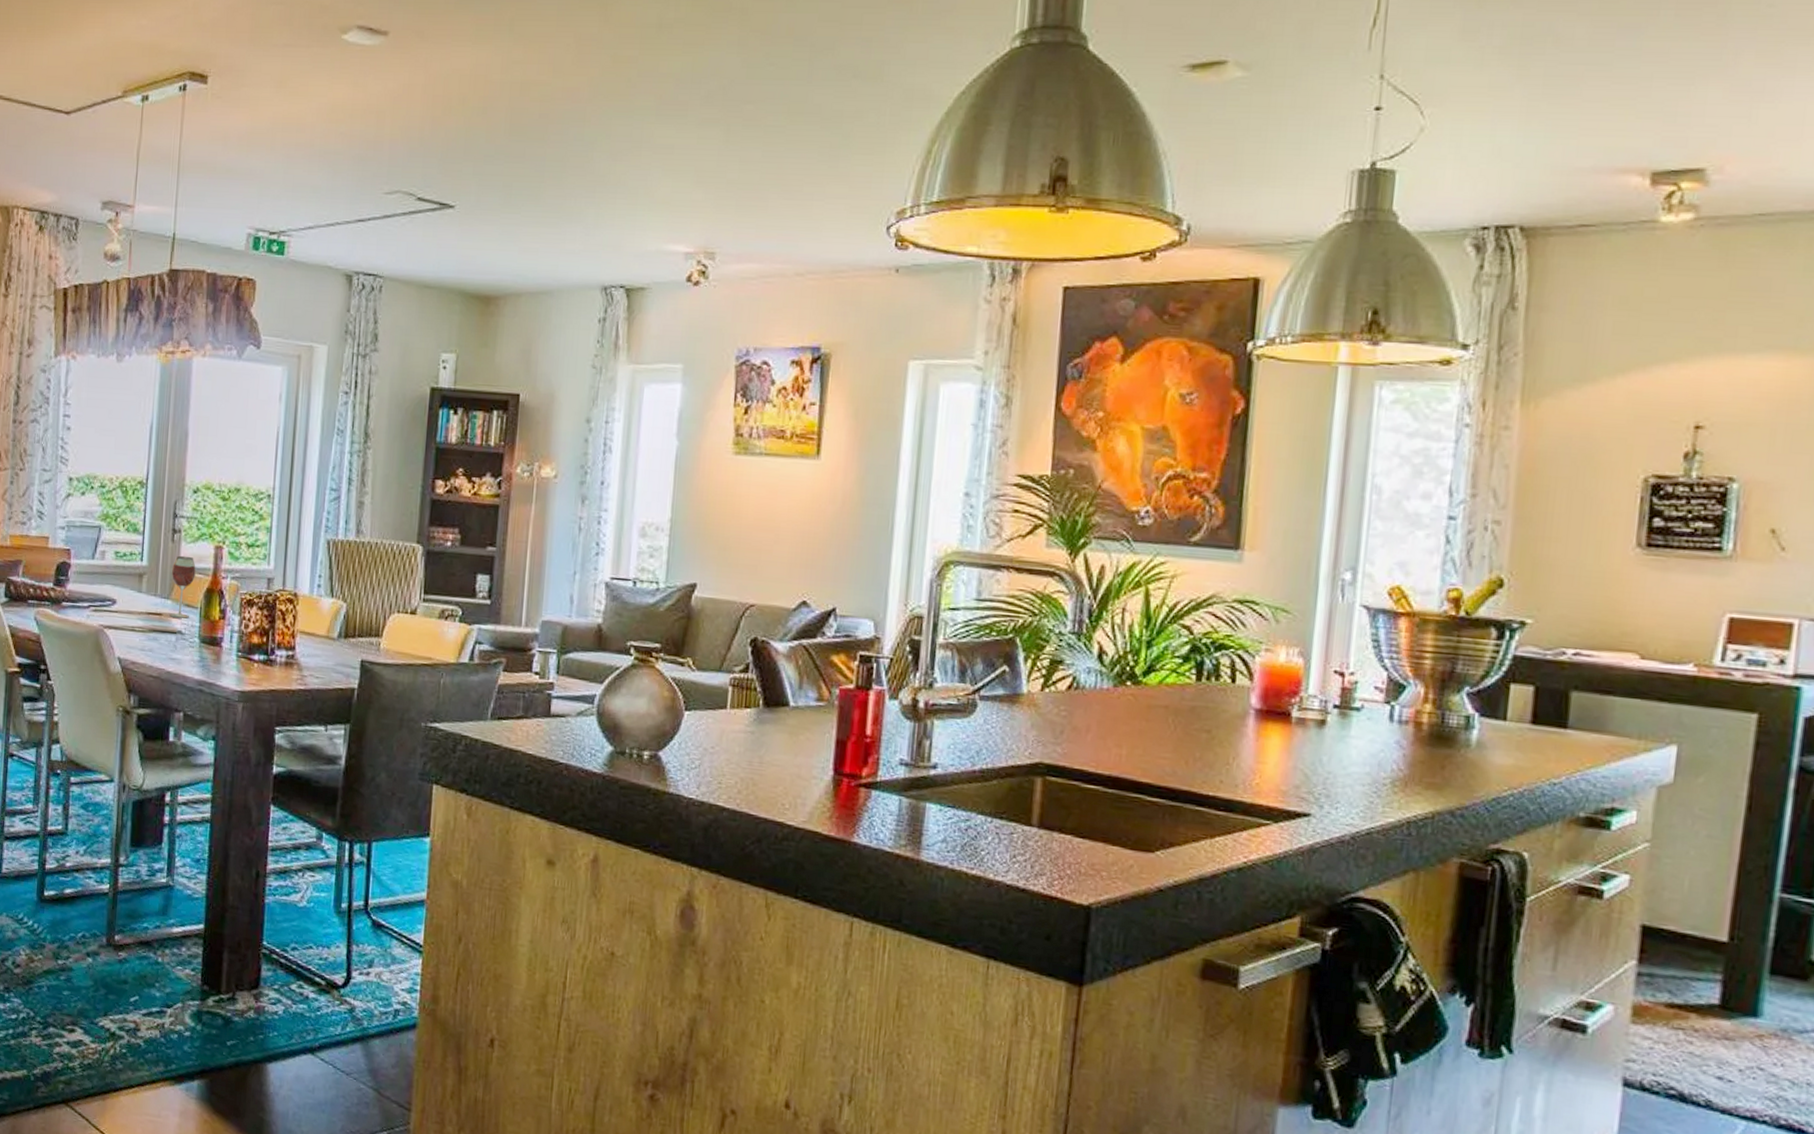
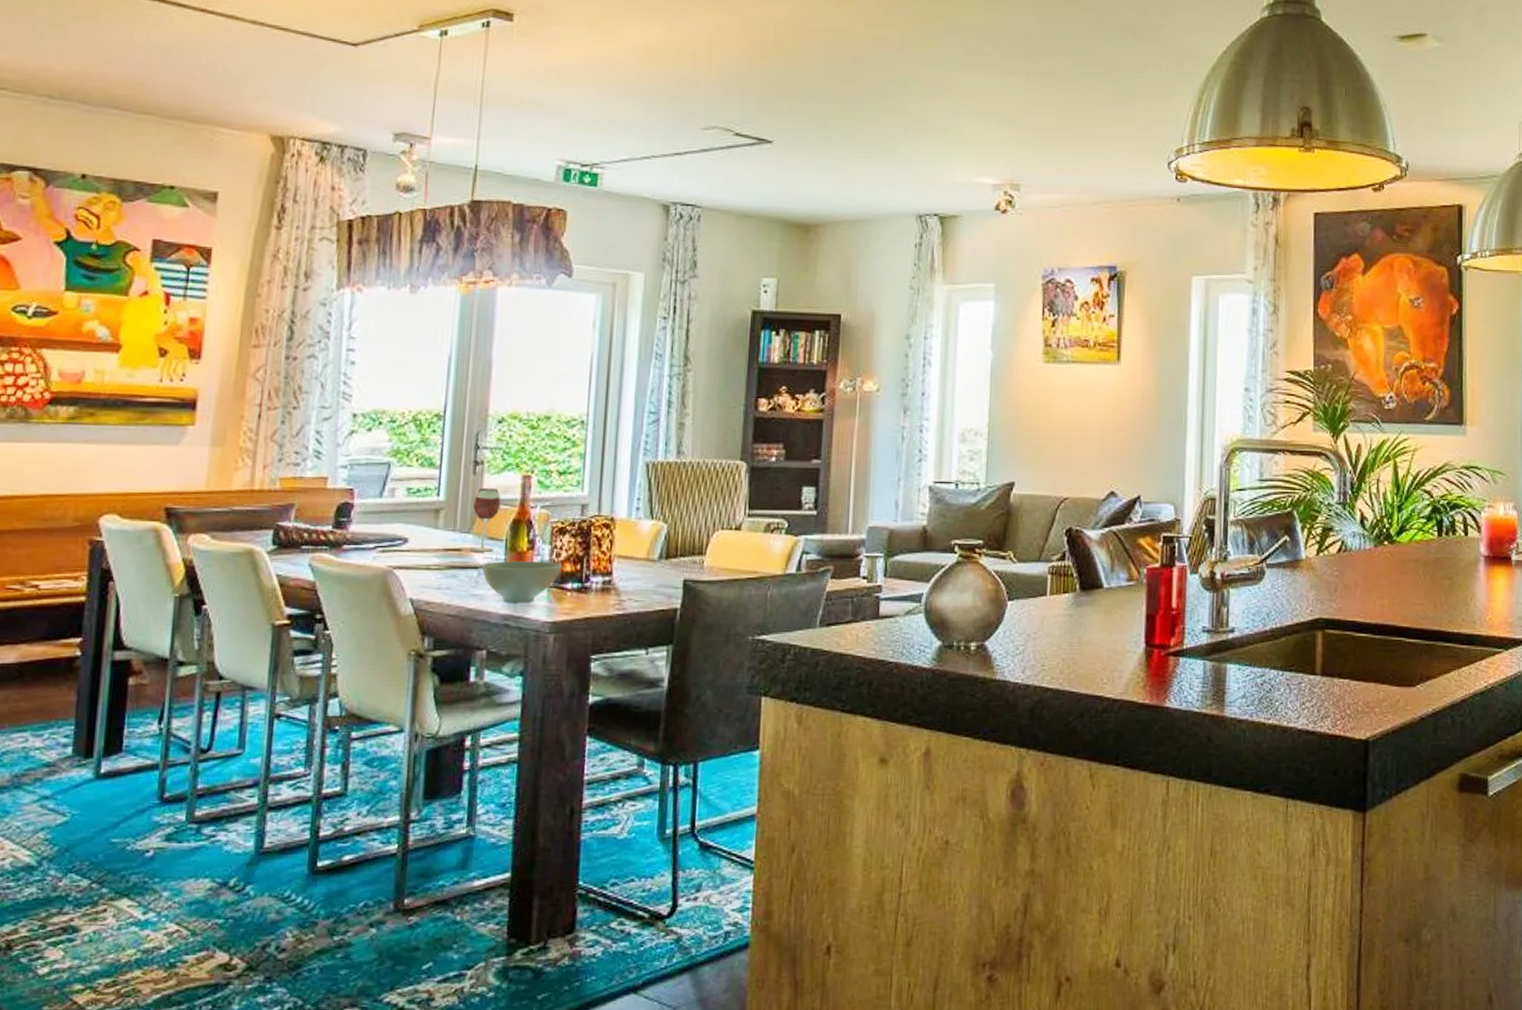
bowl: none [179,628,250,671] -> present [481,560,563,603]

